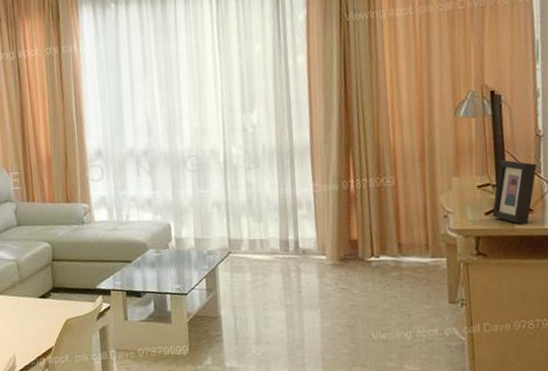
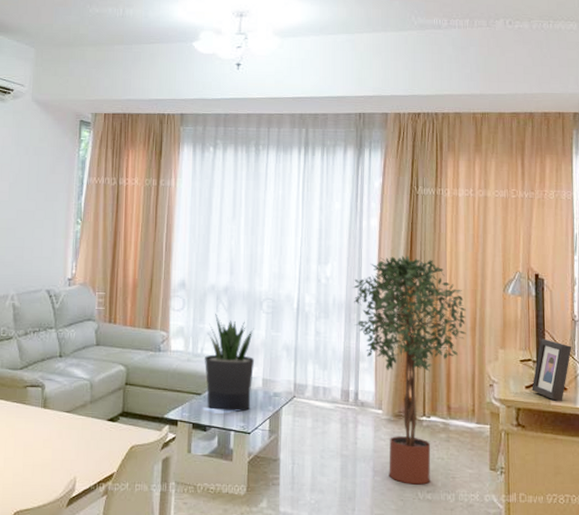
planter: none [130,179,185,276] -> present [204,314,255,413]
potted tree: none [283,90,414,327] -> present [353,255,466,485]

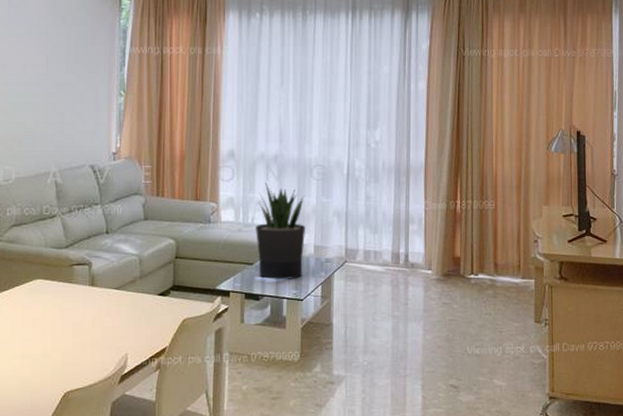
potted tree: present [353,255,466,485] -> none [402,117,512,341]
picture frame: present [532,338,572,402] -> none [574,193,611,254]

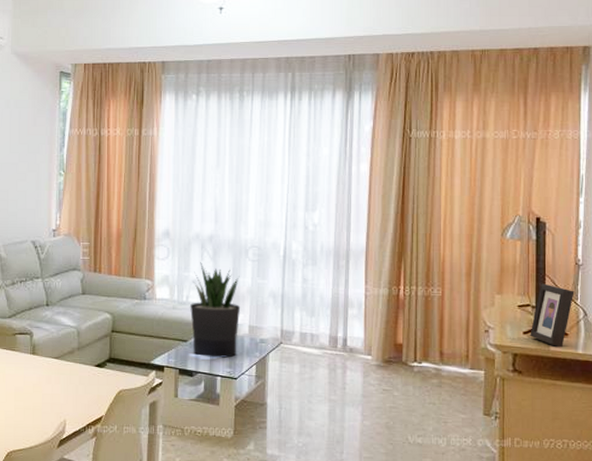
picture frame: none [574,193,611,254] -> present [530,283,575,348]

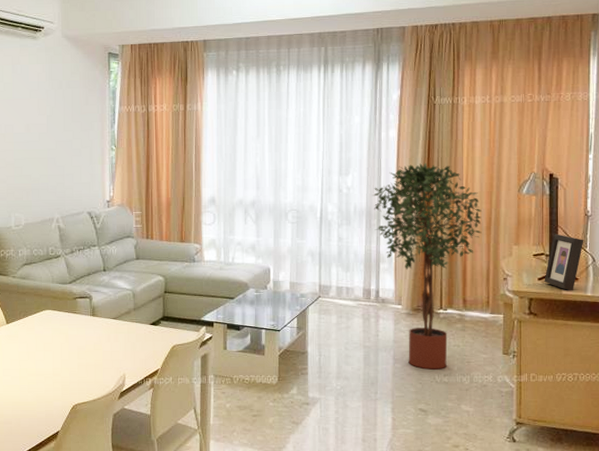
planter: present [189,262,241,359] -> none [235,226,282,313]
potted tree: none [342,201,461,429] -> present [373,163,482,370]

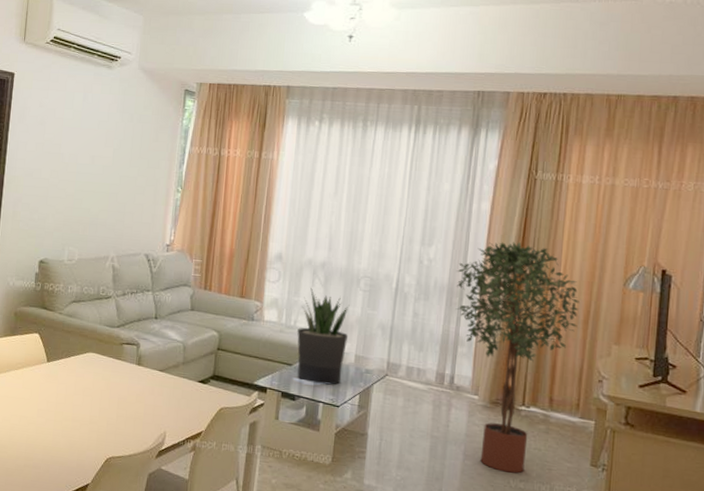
planter: none [235,226,282,313] -> present [296,288,350,385]
picture frame: present [544,234,584,291] -> none [645,337,697,405]

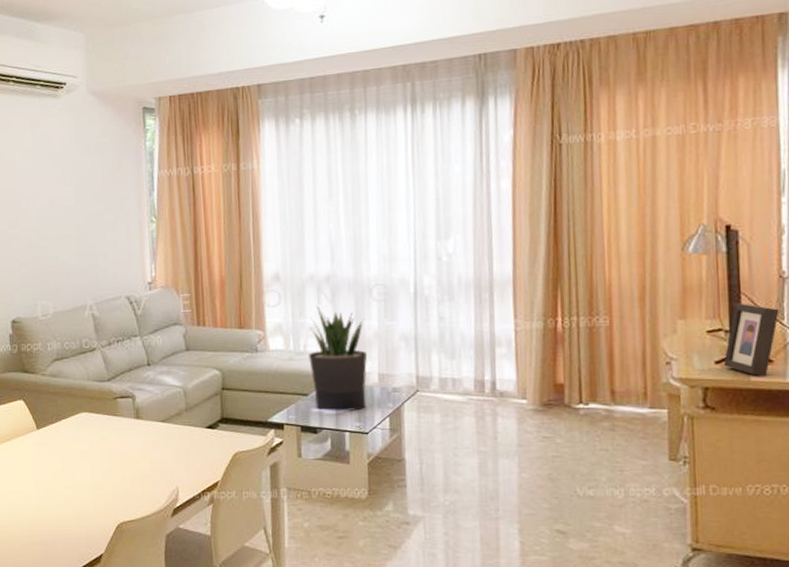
potted tree: present [455,242,579,474] -> none [482,219,633,480]
picture frame: none [645,337,697,405] -> present [723,303,780,377]

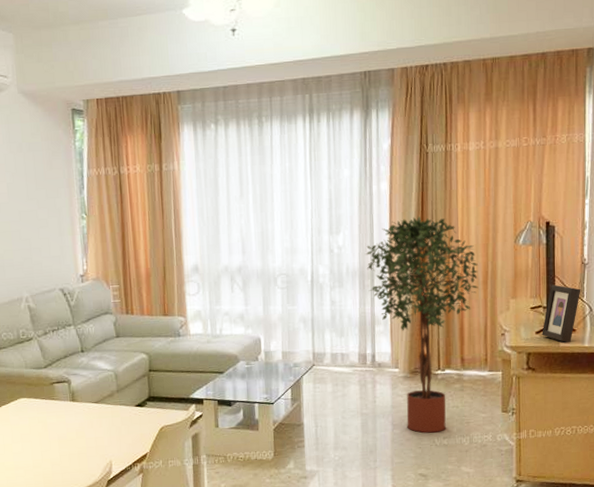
planter: present [308,306,368,412] -> none [223,294,273,386]
potted tree: none [482,219,633,480] -> present [365,217,479,433]

